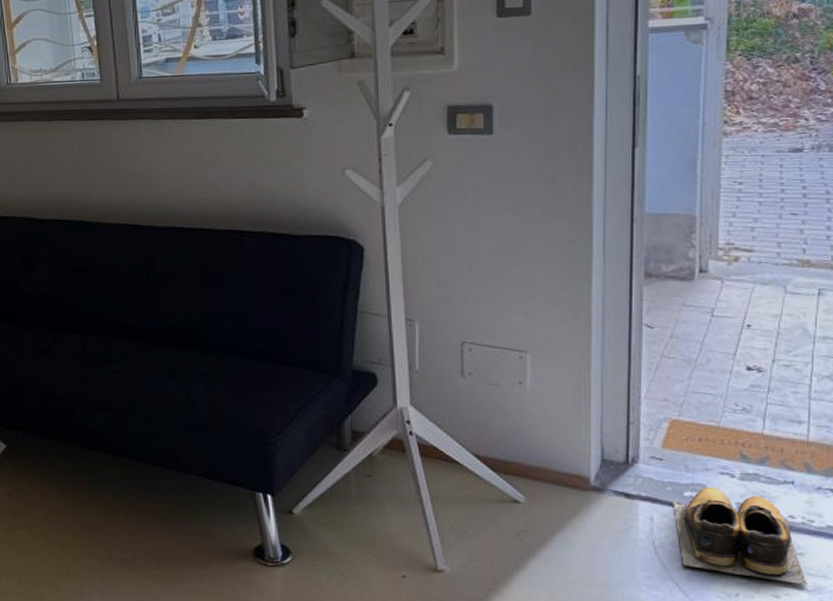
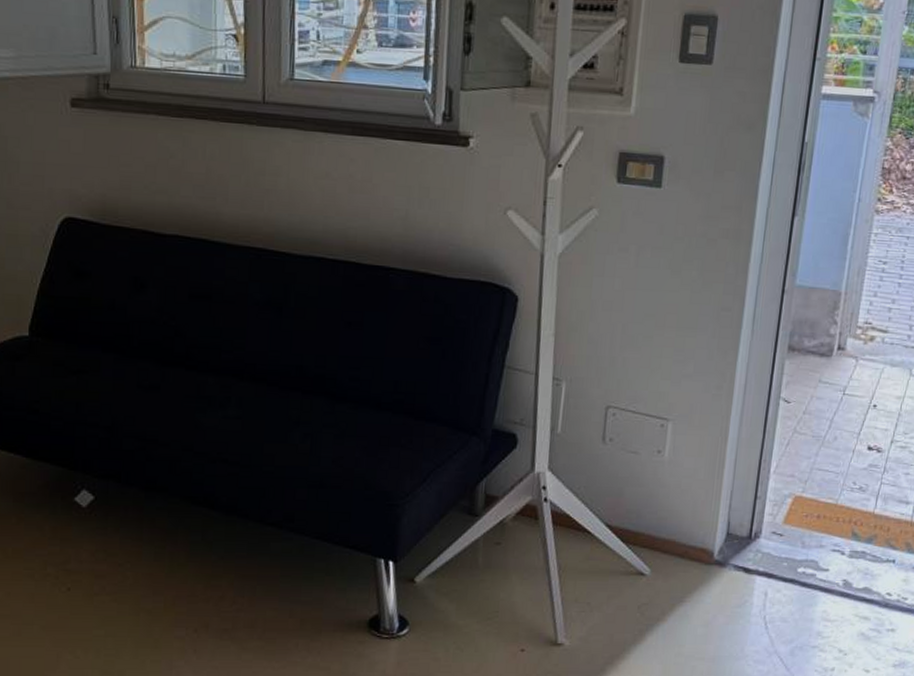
shoes: present [673,486,807,585] -> none [786,563,895,660]

